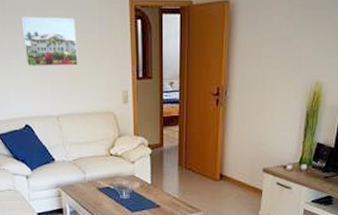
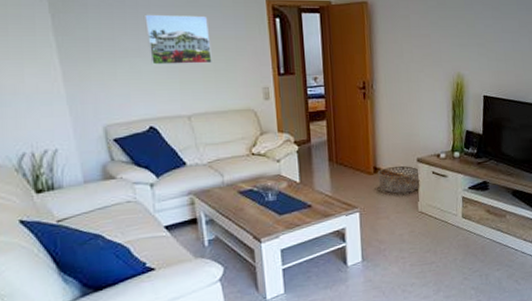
basket: none [223,174,265,201] -> present [377,165,420,194]

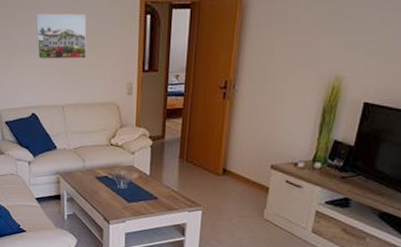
basket: present [377,165,420,194] -> none [226,170,273,199]

